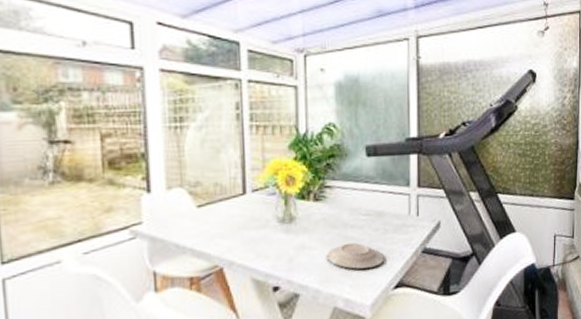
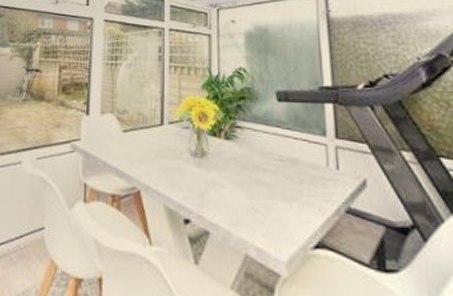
plate: present [326,242,385,270] -> none [237,187,301,219]

